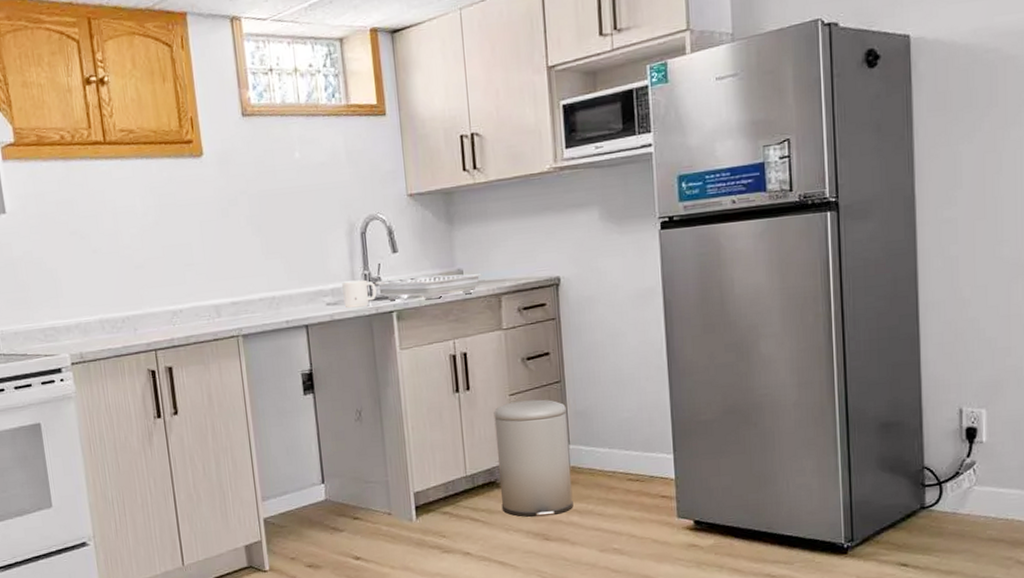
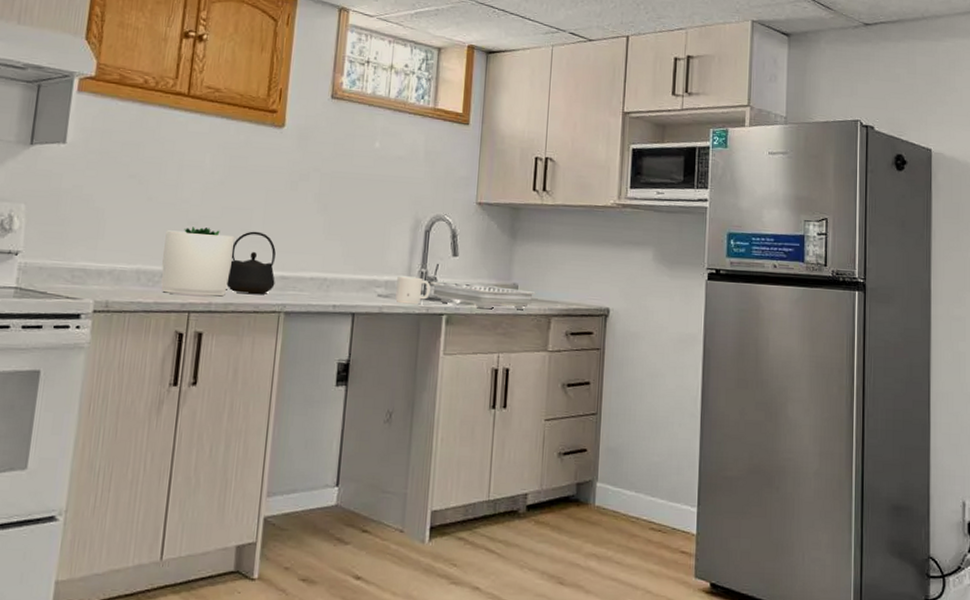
planter: none [117,269,185,337] -> present [161,227,234,297]
kettle: none [180,263,228,325] -> present [226,231,276,295]
pedal bin: present [493,399,574,517] -> none [520,427,599,558]

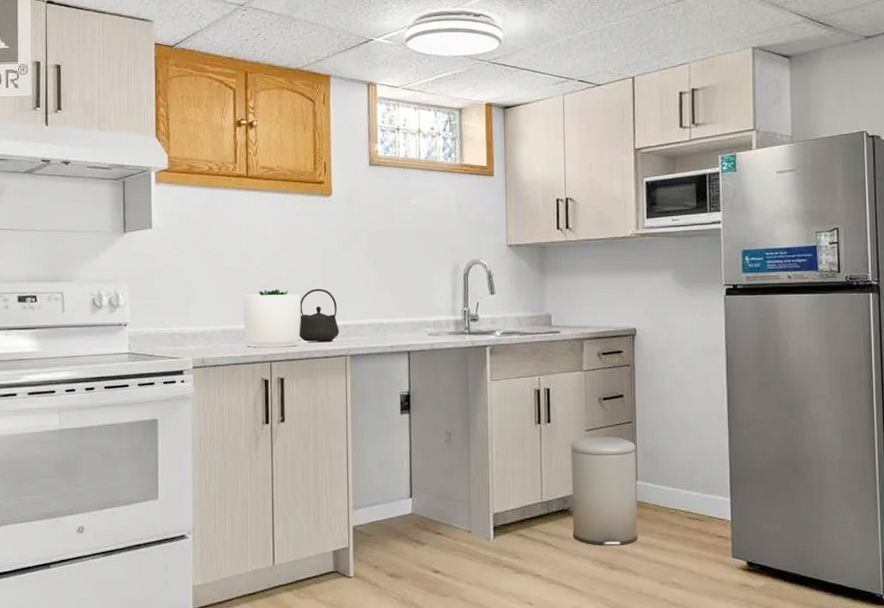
mug: present [395,276,431,305] -> none [444,315,474,340]
dish rack: present [429,281,536,310] -> none [472,317,568,339]
pedal bin: none [520,427,599,558] -> present [570,437,638,546]

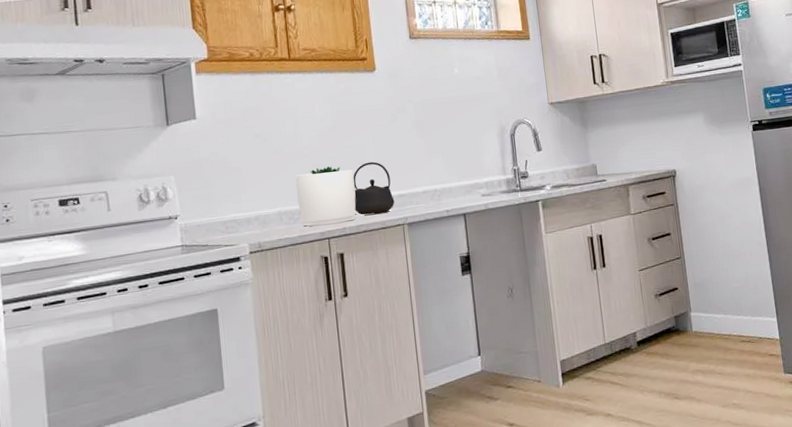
pedal bin: present [570,437,638,546] -> none [626,273,698,379]

